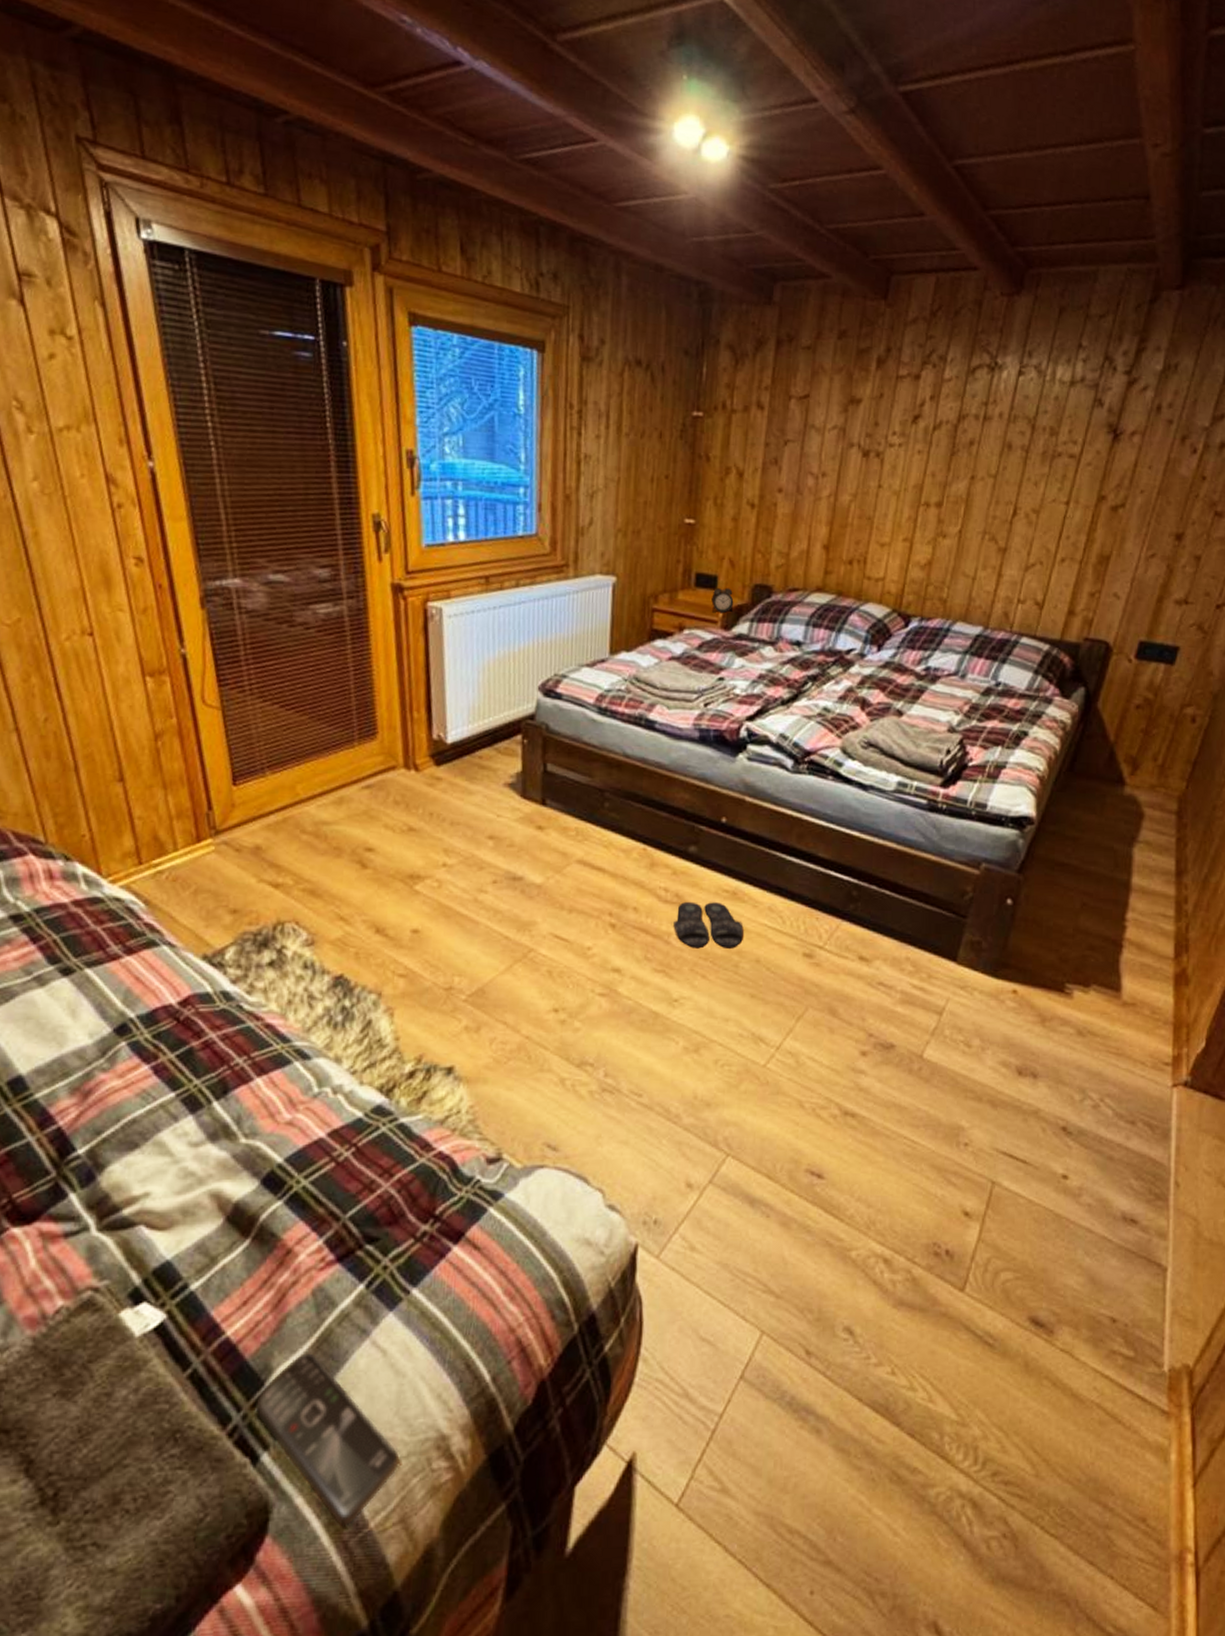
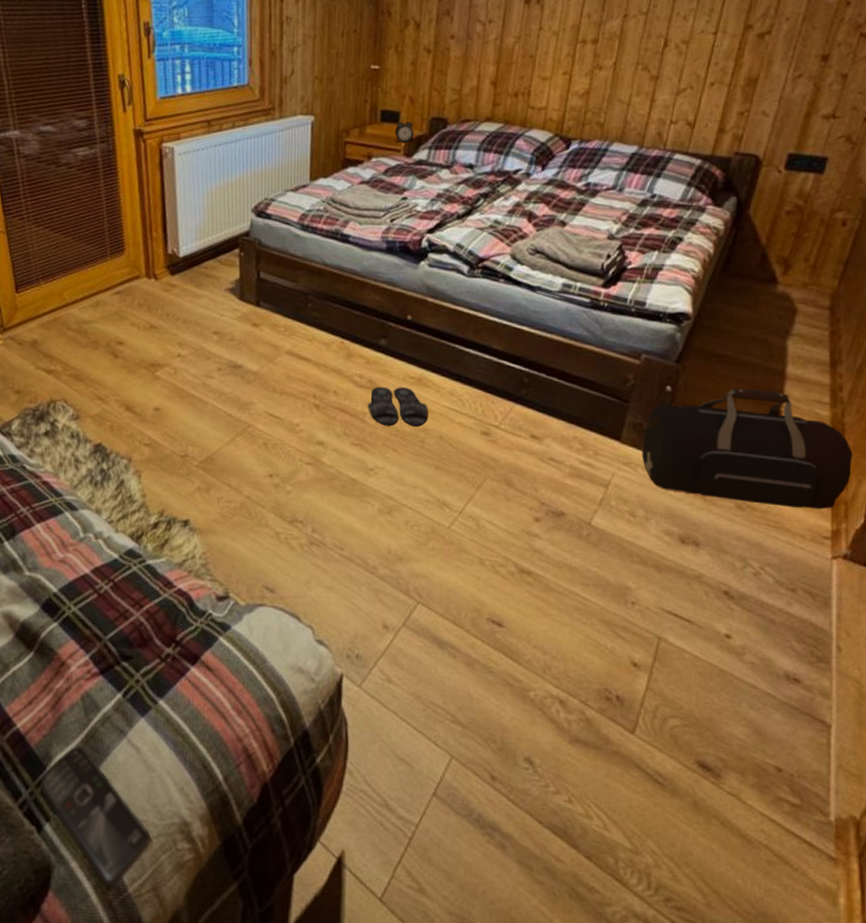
duffel bag: none [979,901,1196,1033] -> present [641,388,853,510]

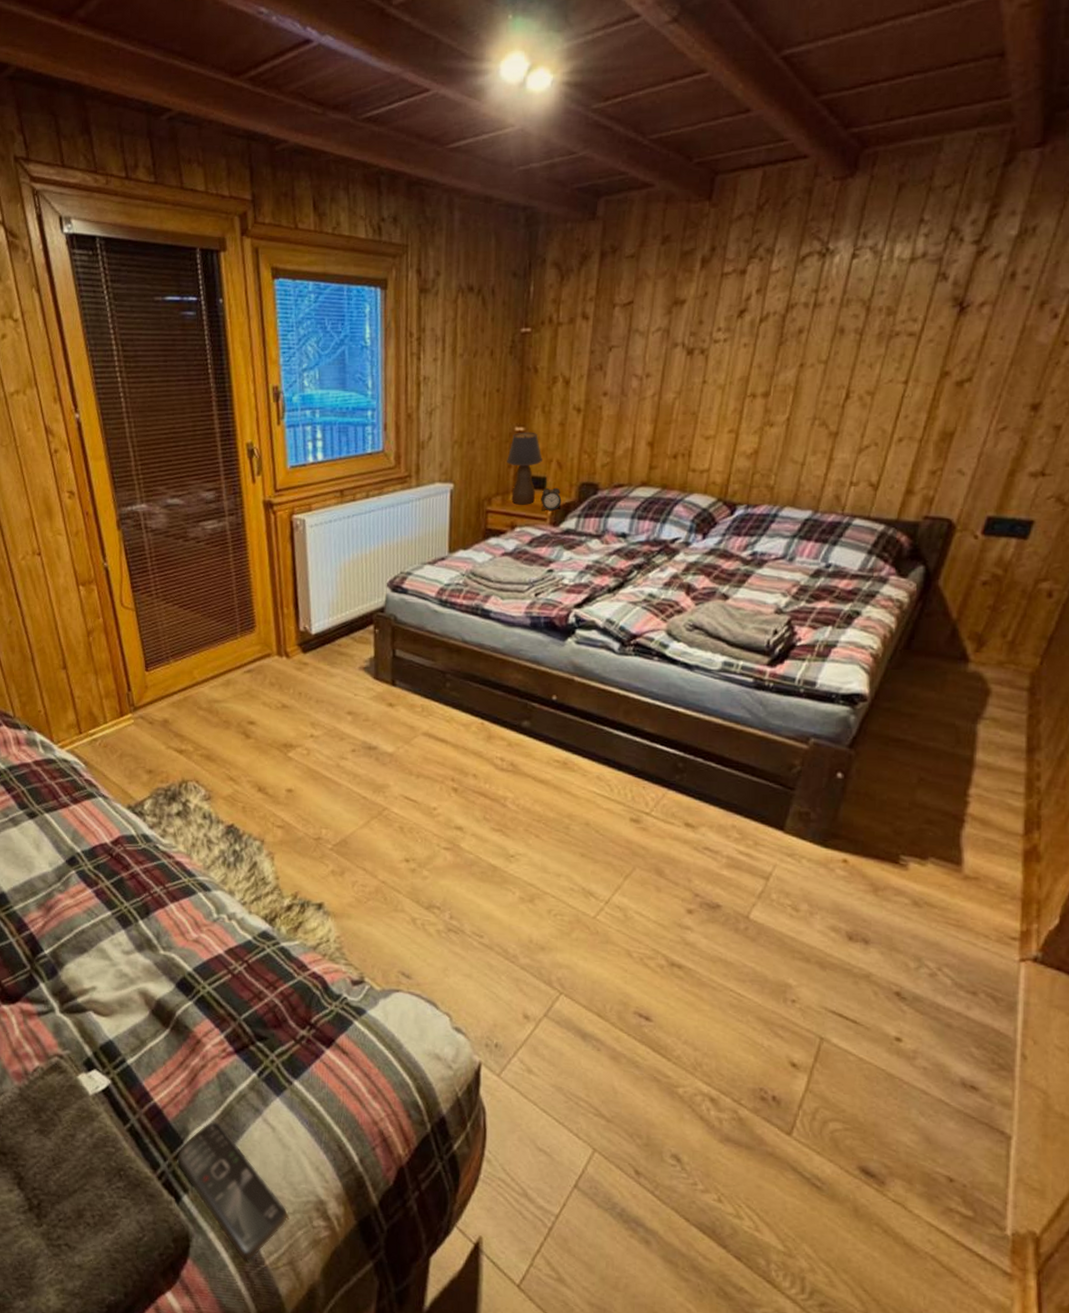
table lamp: none [363,69,396,137] -> present [507,432,542,505]
slippers: present [368,386,428,427] -> none [509,769,574,812]
duffel bag: present [641,388,853,510] -> none [807,776,1049,909]

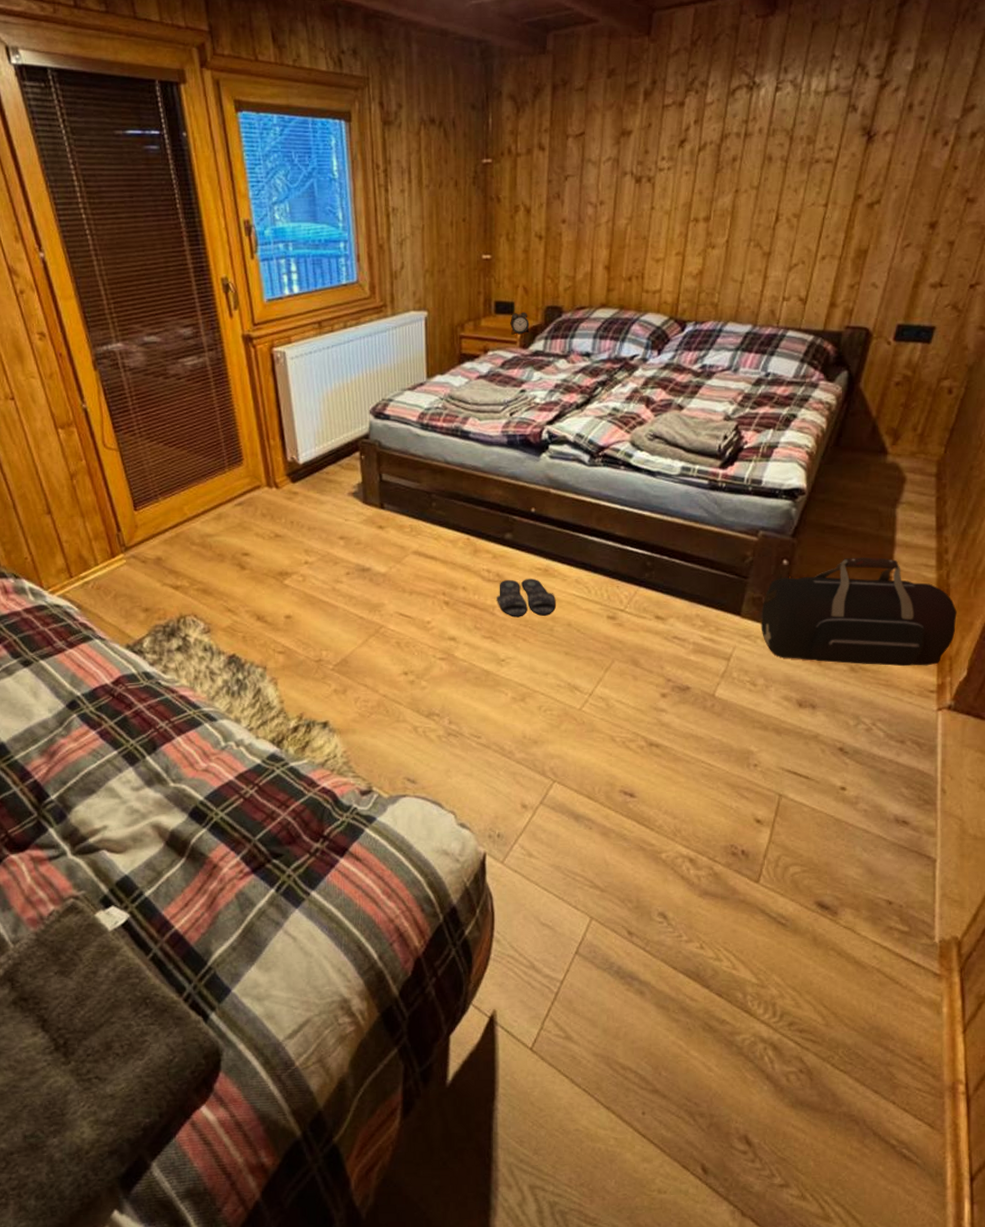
mobile phone: present [177,1122,287,1260] -> none [202,940,314,1064]
table lamp: present [507,432,542,505] -> none [476,259,509,330]
slippers: none [509,769,574,812] -> present [497,579,556,617]
duffel bag: none [807,776,1049,909] -> present [761,557,957,666]

